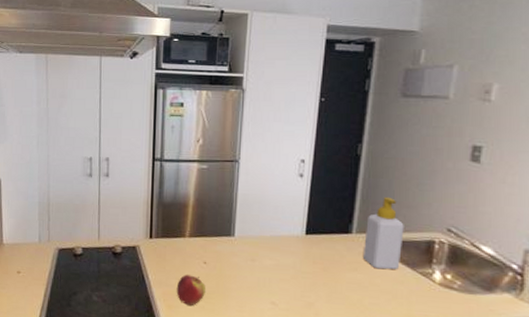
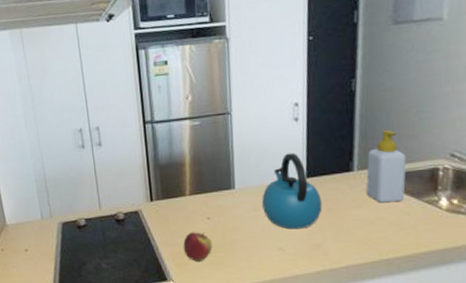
kettle: none [260,207,318,285] -> present [262,152,322,229]

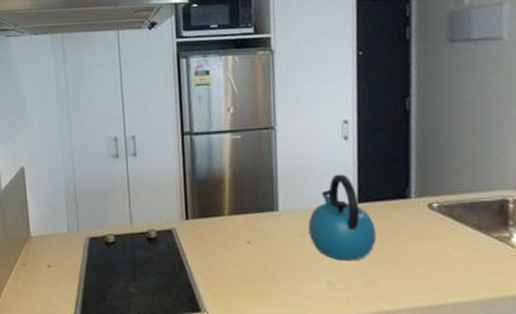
apple: present [183,232,212,261] -> none [220,257,252,291]
soap bottle: present [366,129,406,203] -> none [426,153,471,237]

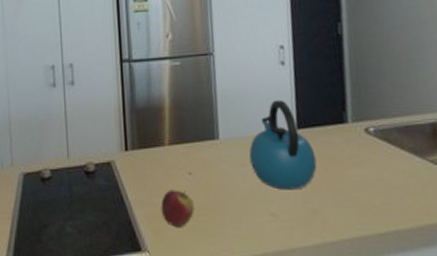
apple: none [220,257,252,291] -> present [161,190,194,227]

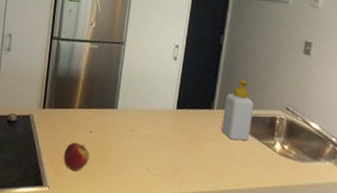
kettle: present [249,100,317,190] -> none [137,85,186,153]
soap bottle: none [361,77,407,161] -> present [221,79,254,141]

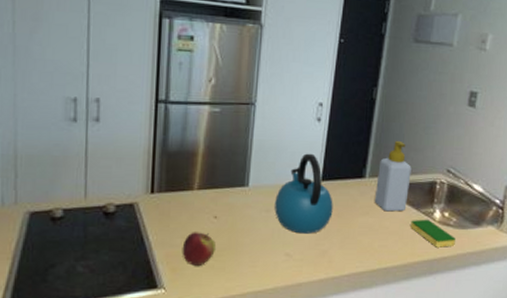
kettle: none [137,85,186,153] -> present [275,153,333,234]
dish sponge: none [253,149,295,177] -> present [410,219,455,247]

